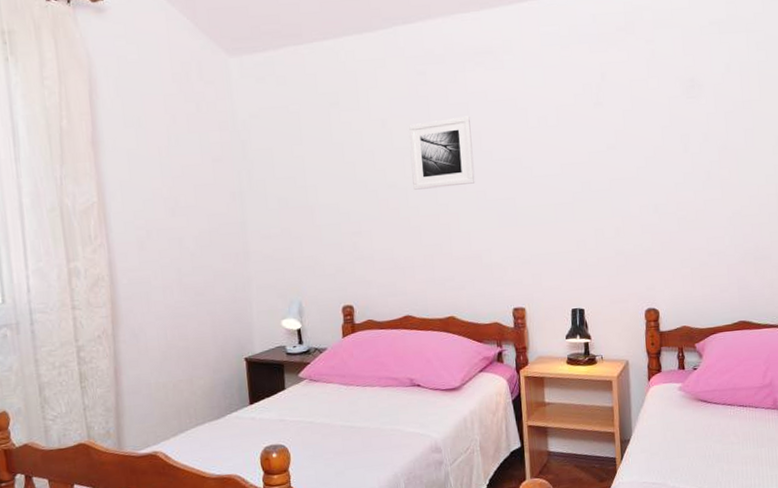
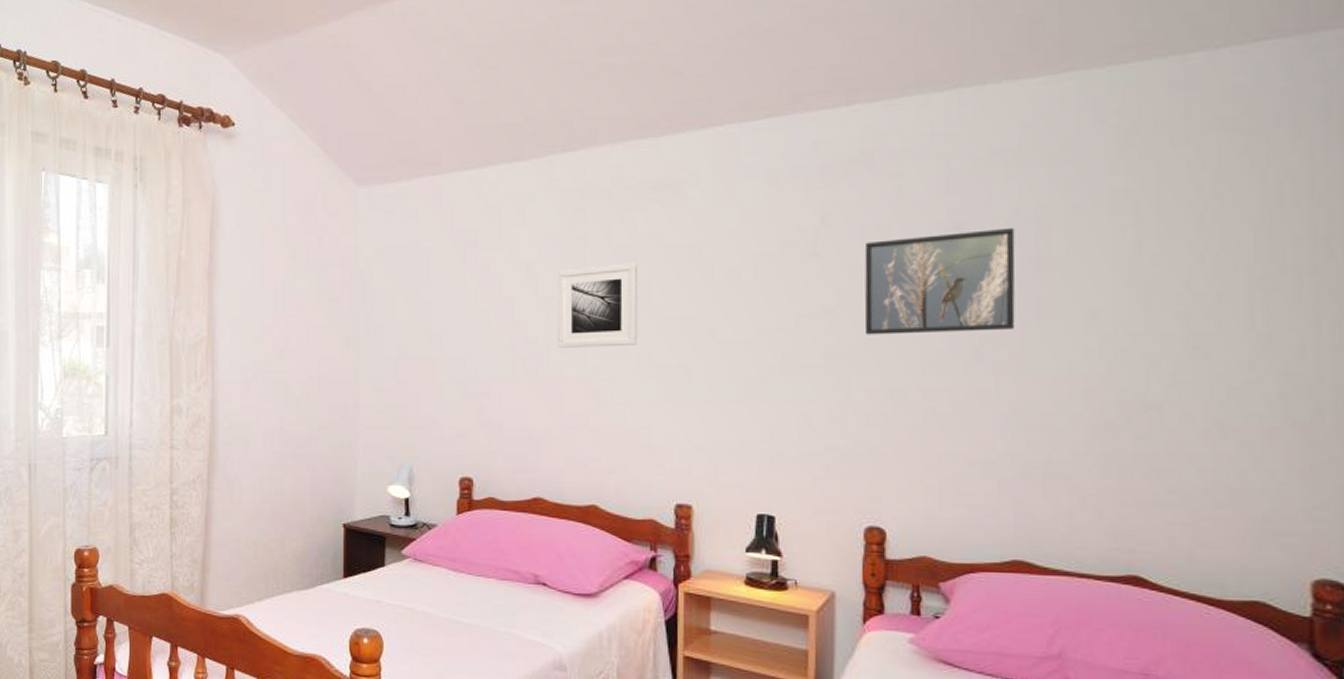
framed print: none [632,79,732,165] -> present [864,227,1015,335]

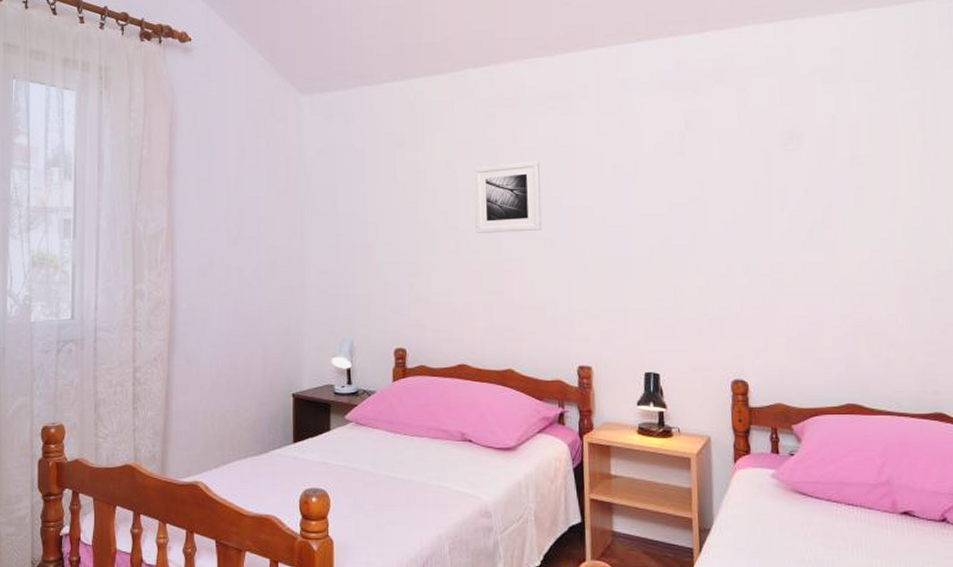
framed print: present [864,227,1015,335] -> none [720,131,838,220]

